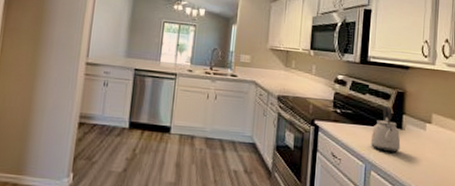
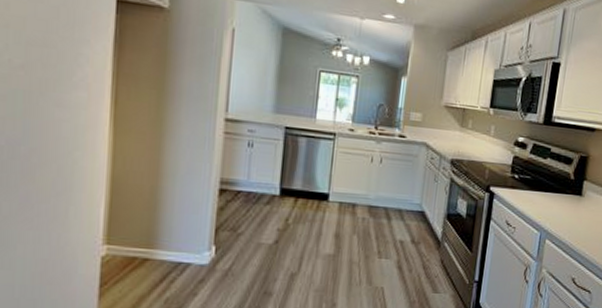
kettle: present [370,105,401,152] -> none [547,170,579,220]

